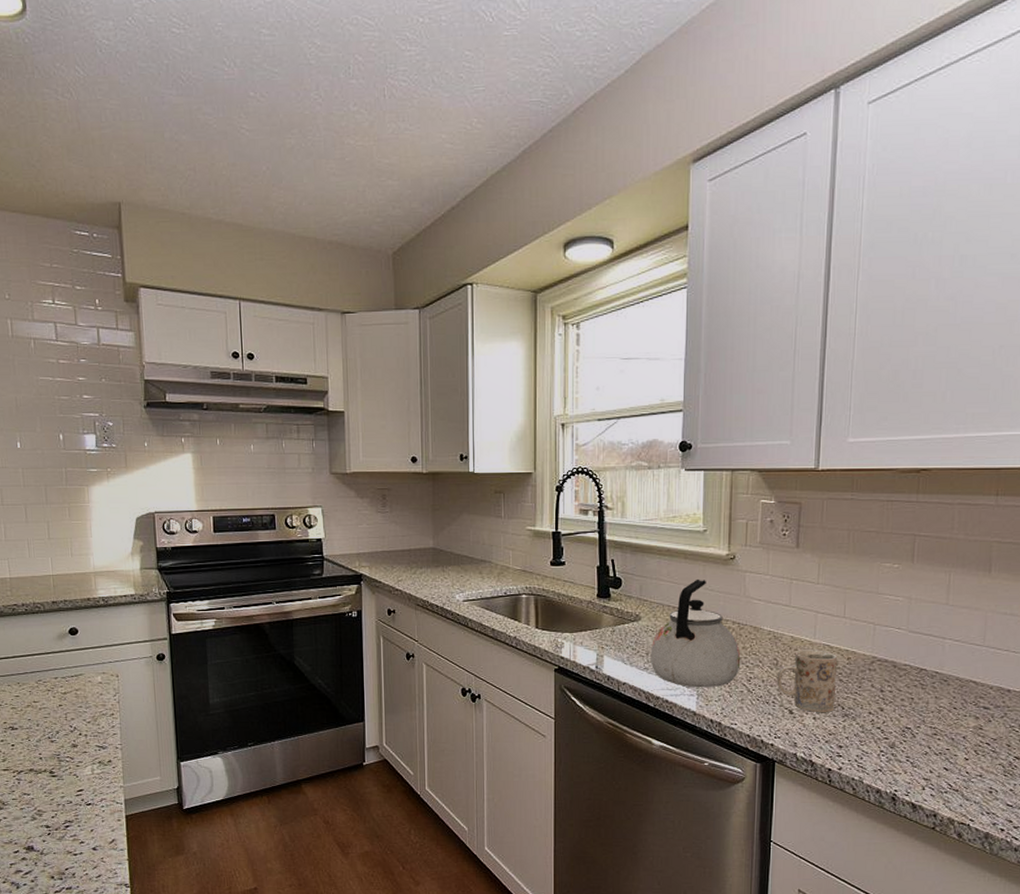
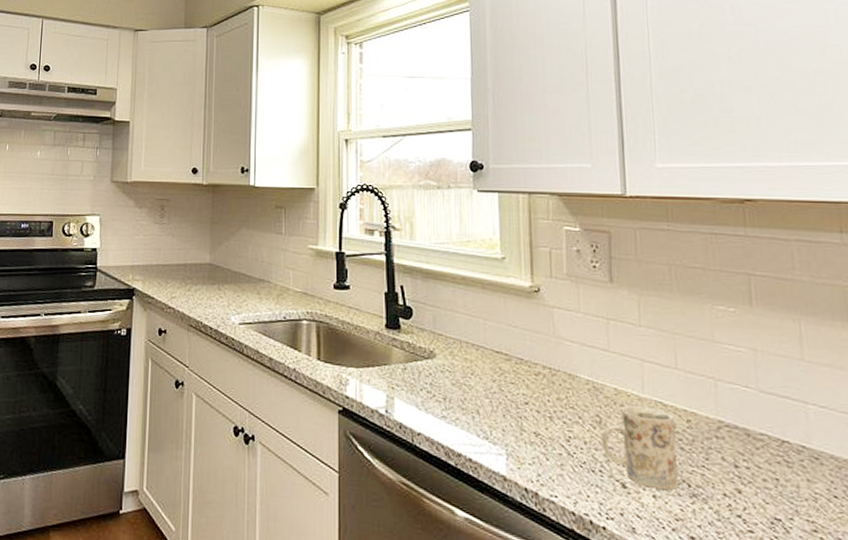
kettle: present [650,579,741,688] -> none [448,312,556,447]

